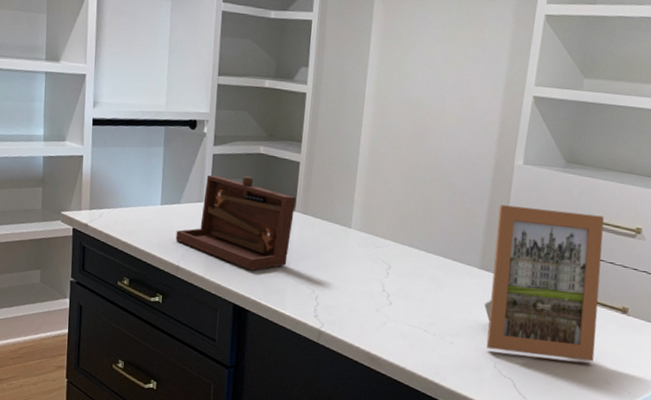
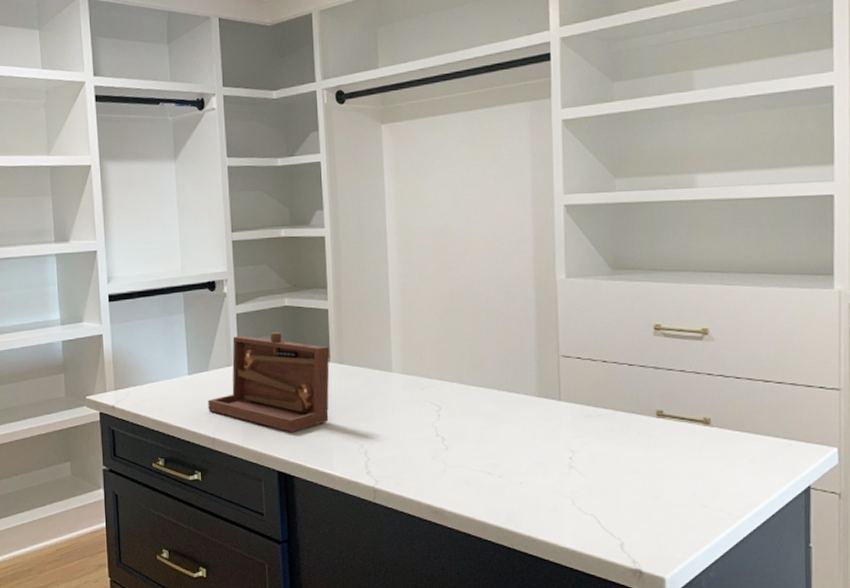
picture frame: present [484,205,604,362] -> none [548,321,682,485]

